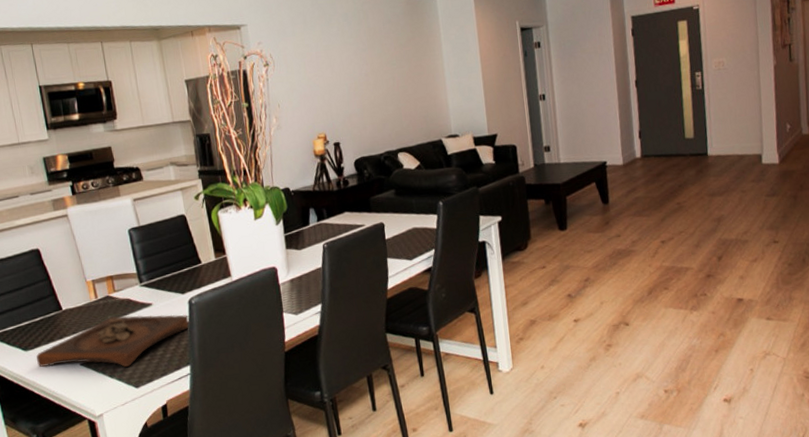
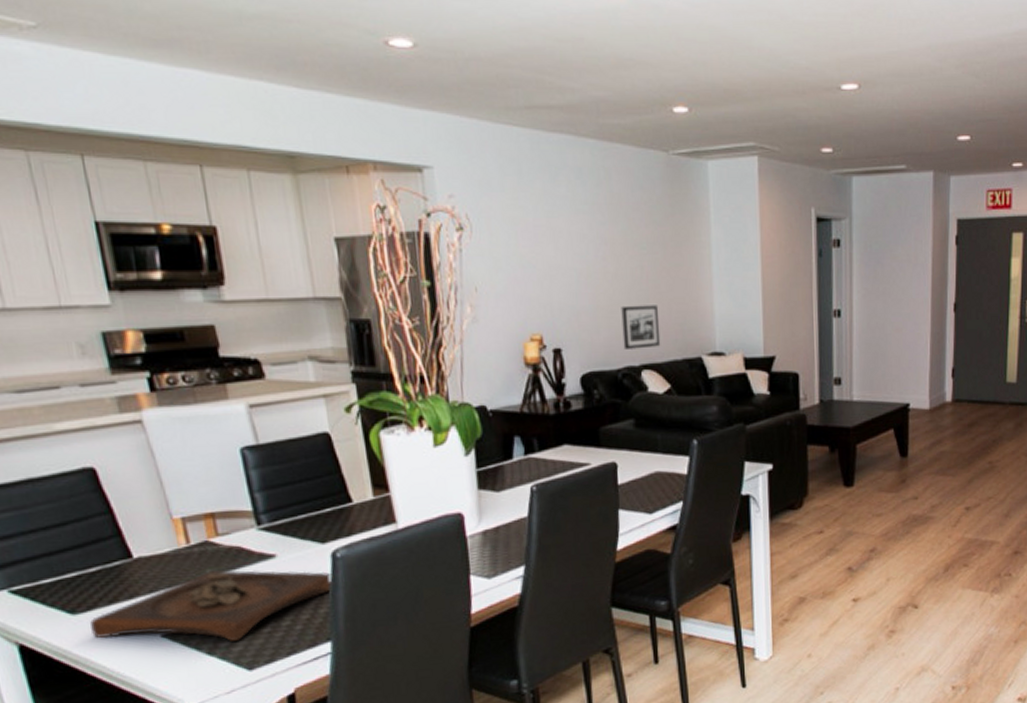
picture frame: none [380,104,411,139] -> present [621,305,661,349]

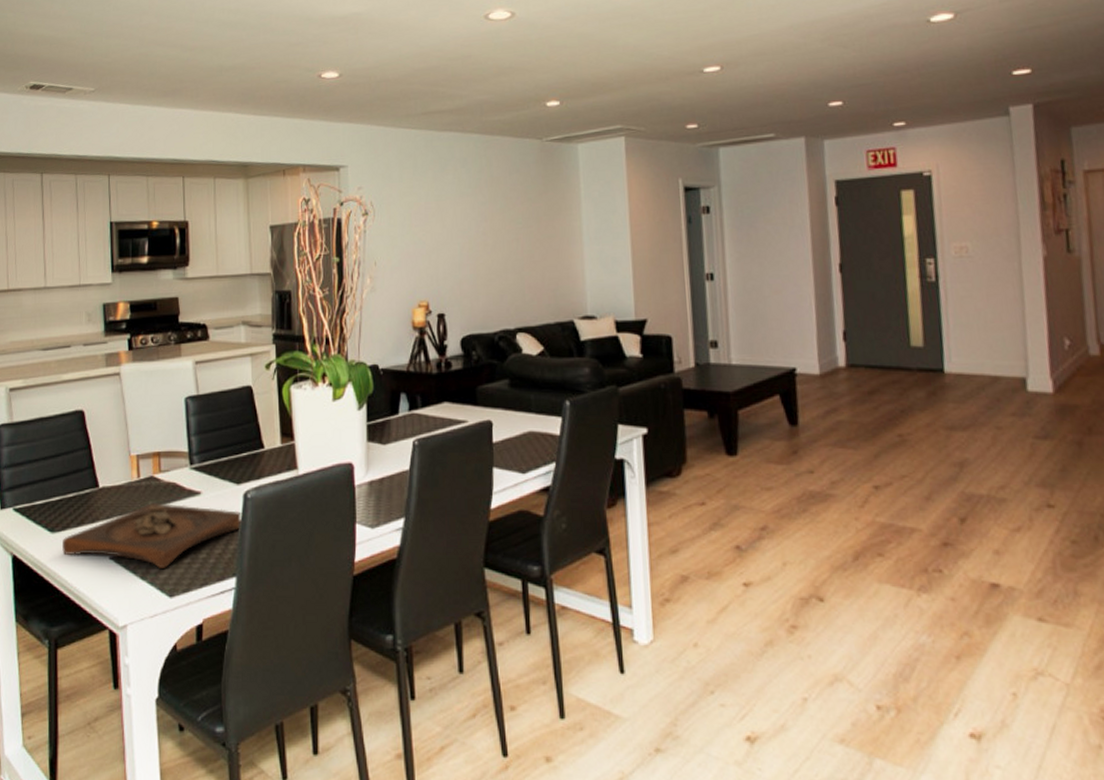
picture frame: present [621,305,661,349] -> none [498,273,535,314]

